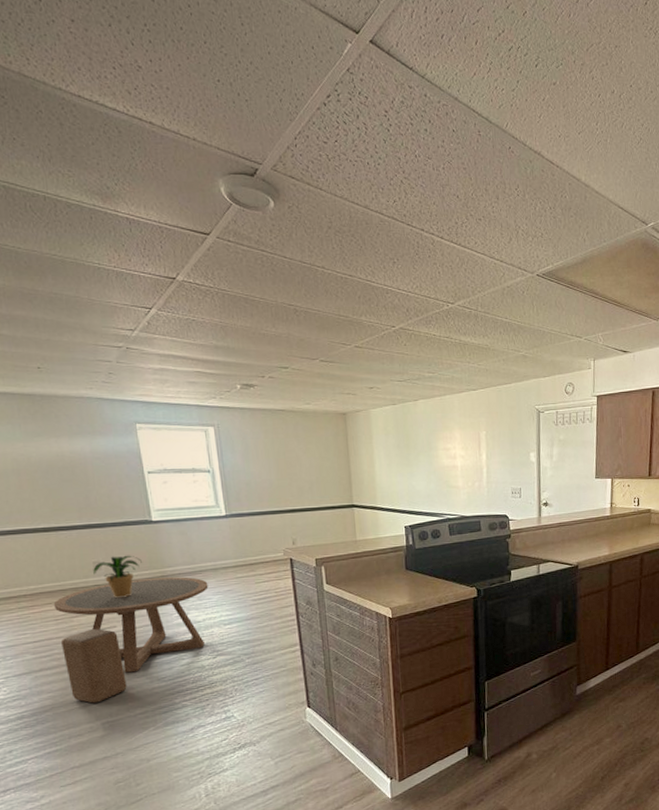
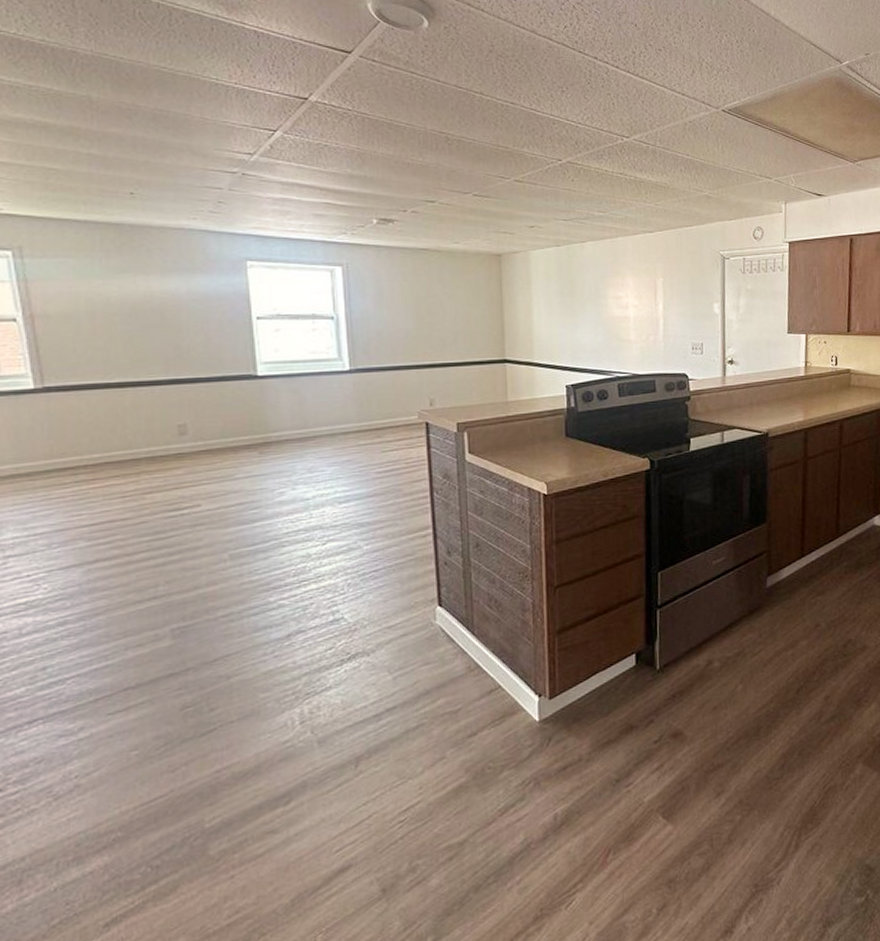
coffee table: present [53,577,208,673] -> none [121,444,322,564]
stool: present [60,628,127,704] -> none [126,507,208,604]
potted plant: present [93,555,143,598] -> none [177,416,242,469]

